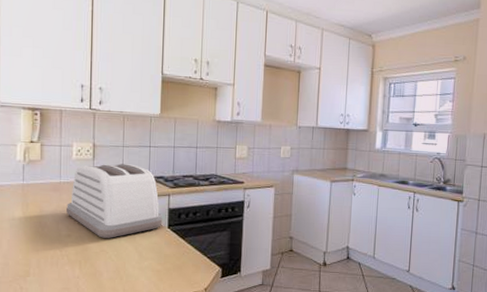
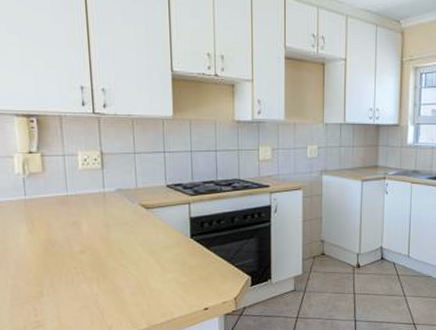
toaster: present [66,164,163,238] -> none [77,172,184,252]

